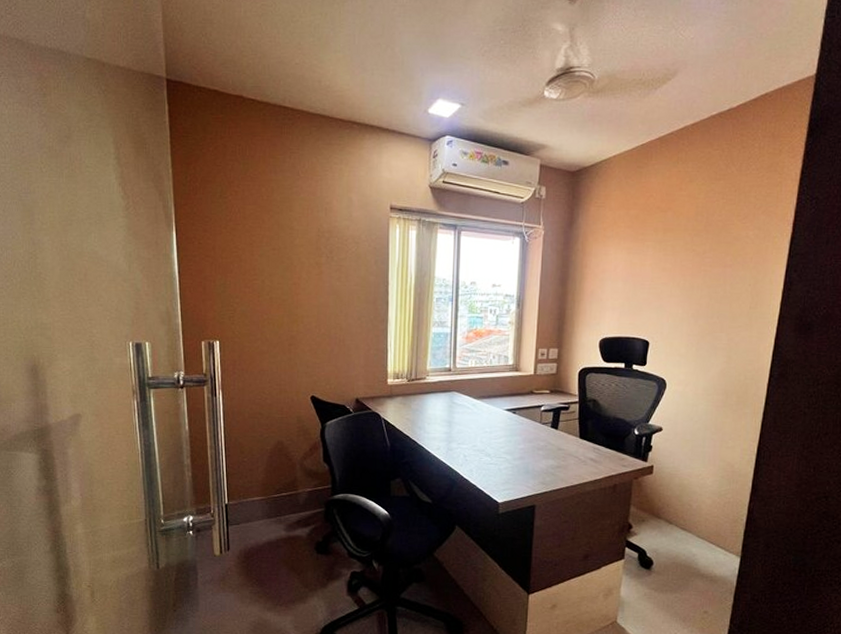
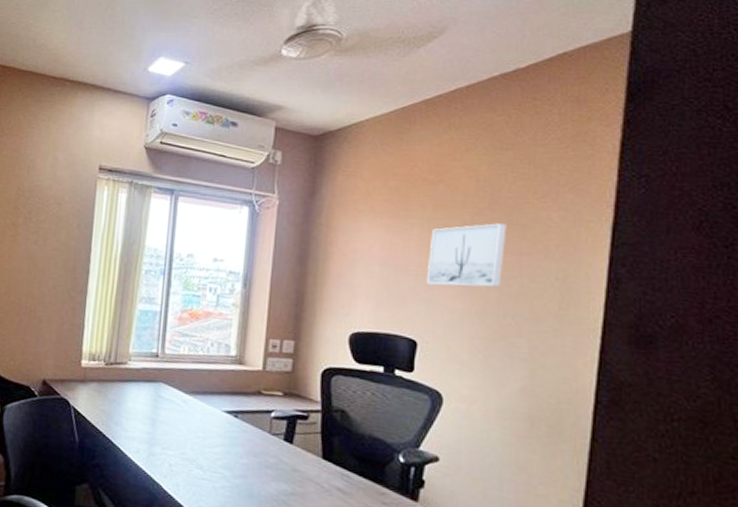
wall art: none [657,242,717,296] -> present [426,223,507,288]

